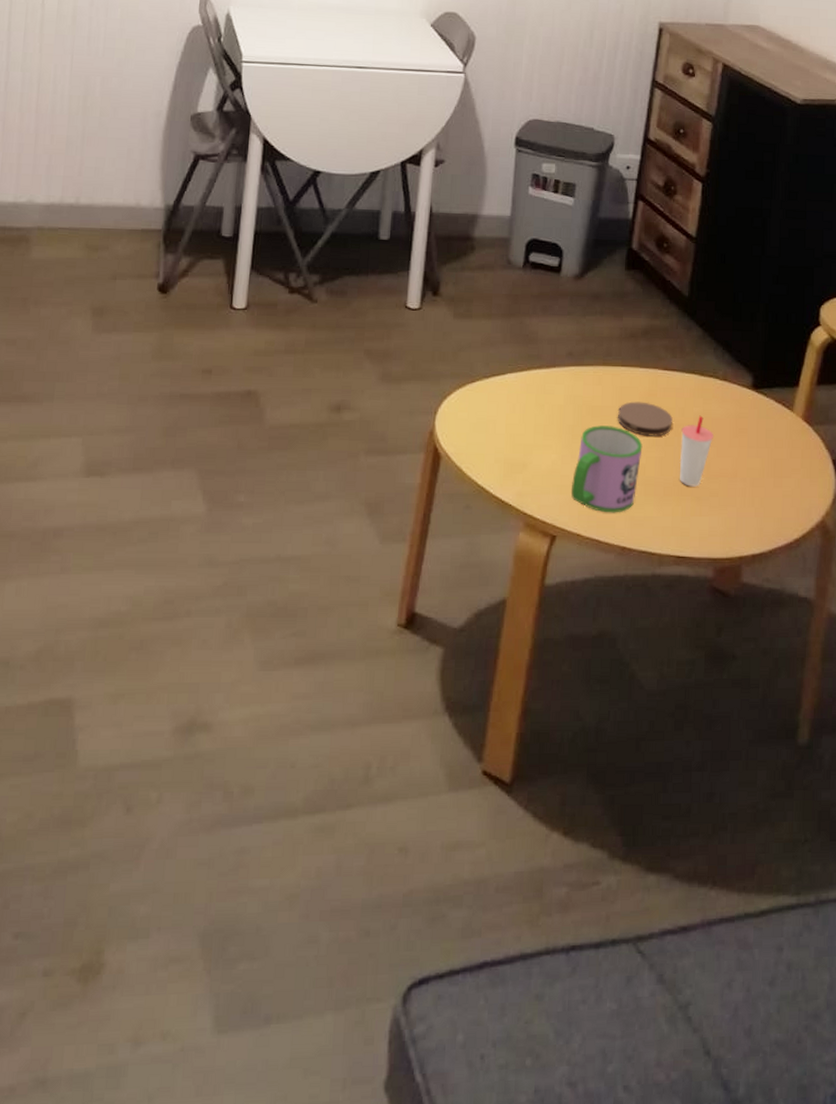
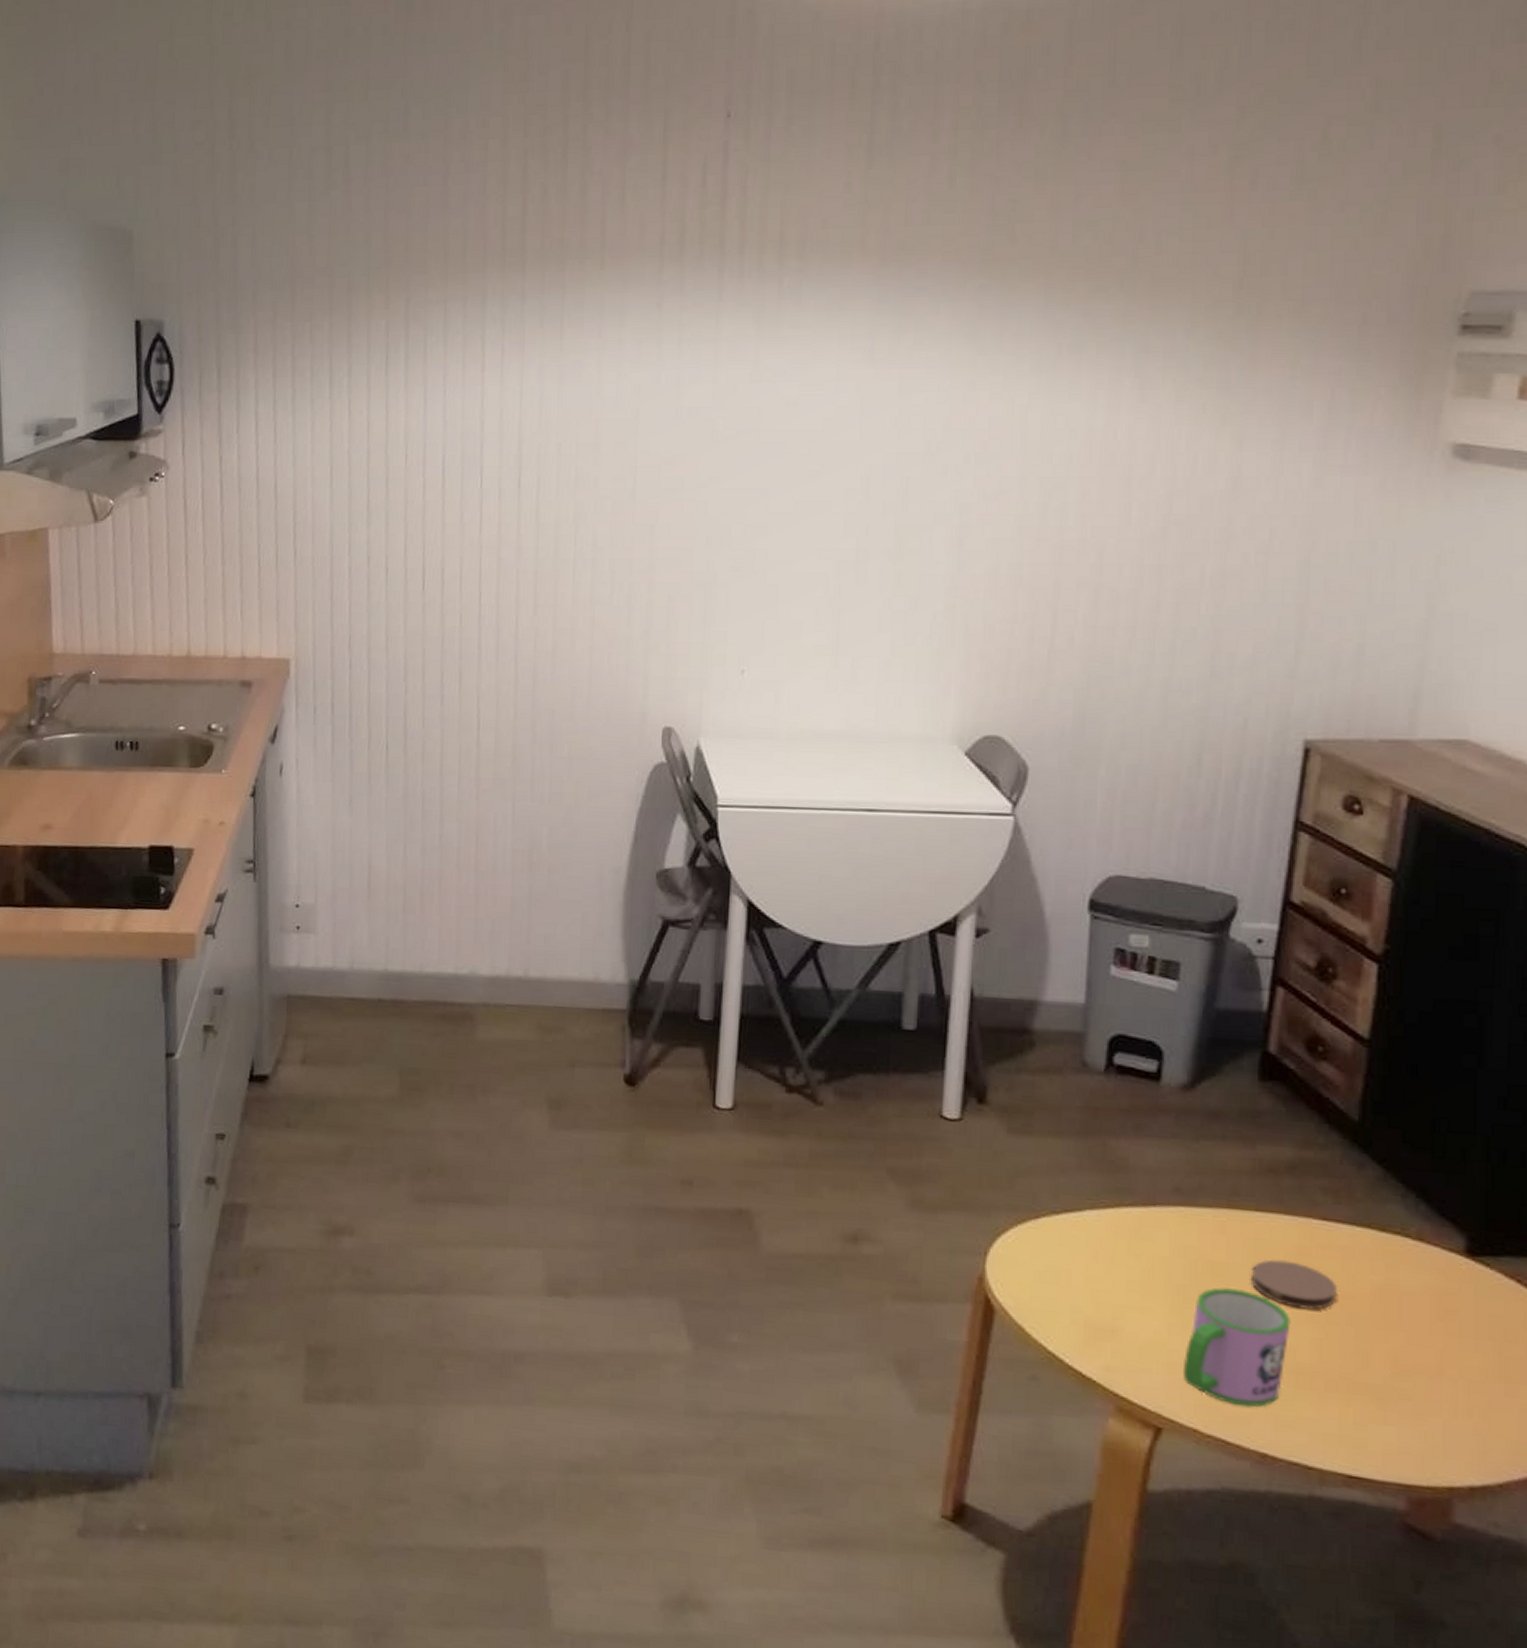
cup: present [679,415,713,487] -> none [1349,1286,1403,1384]

